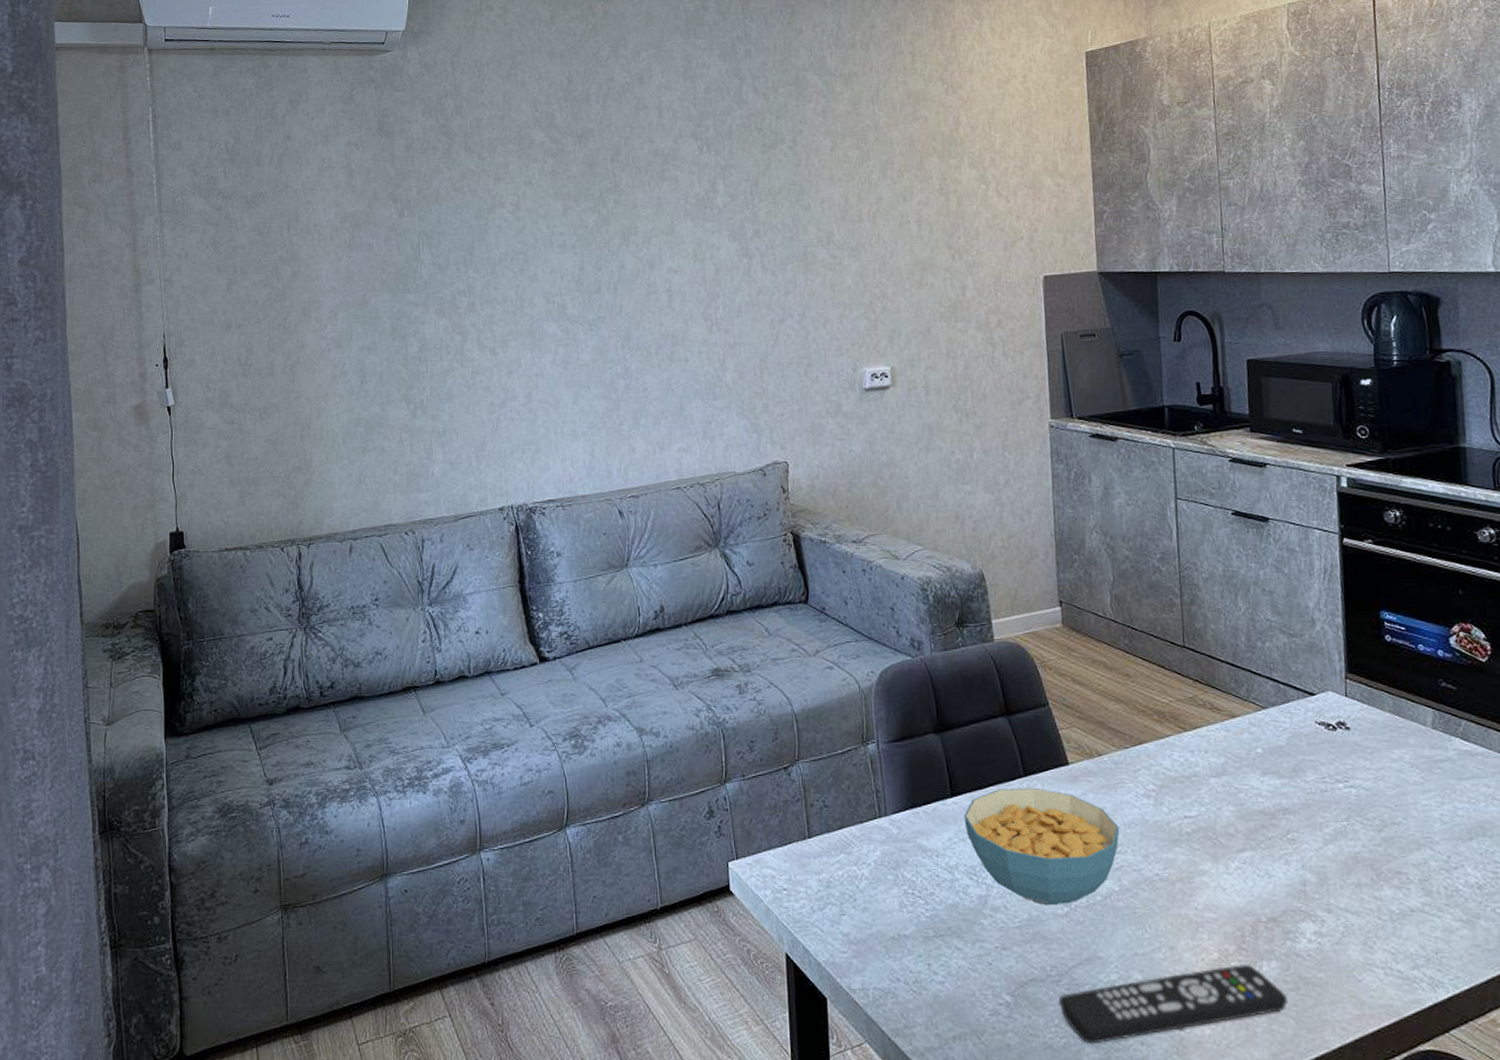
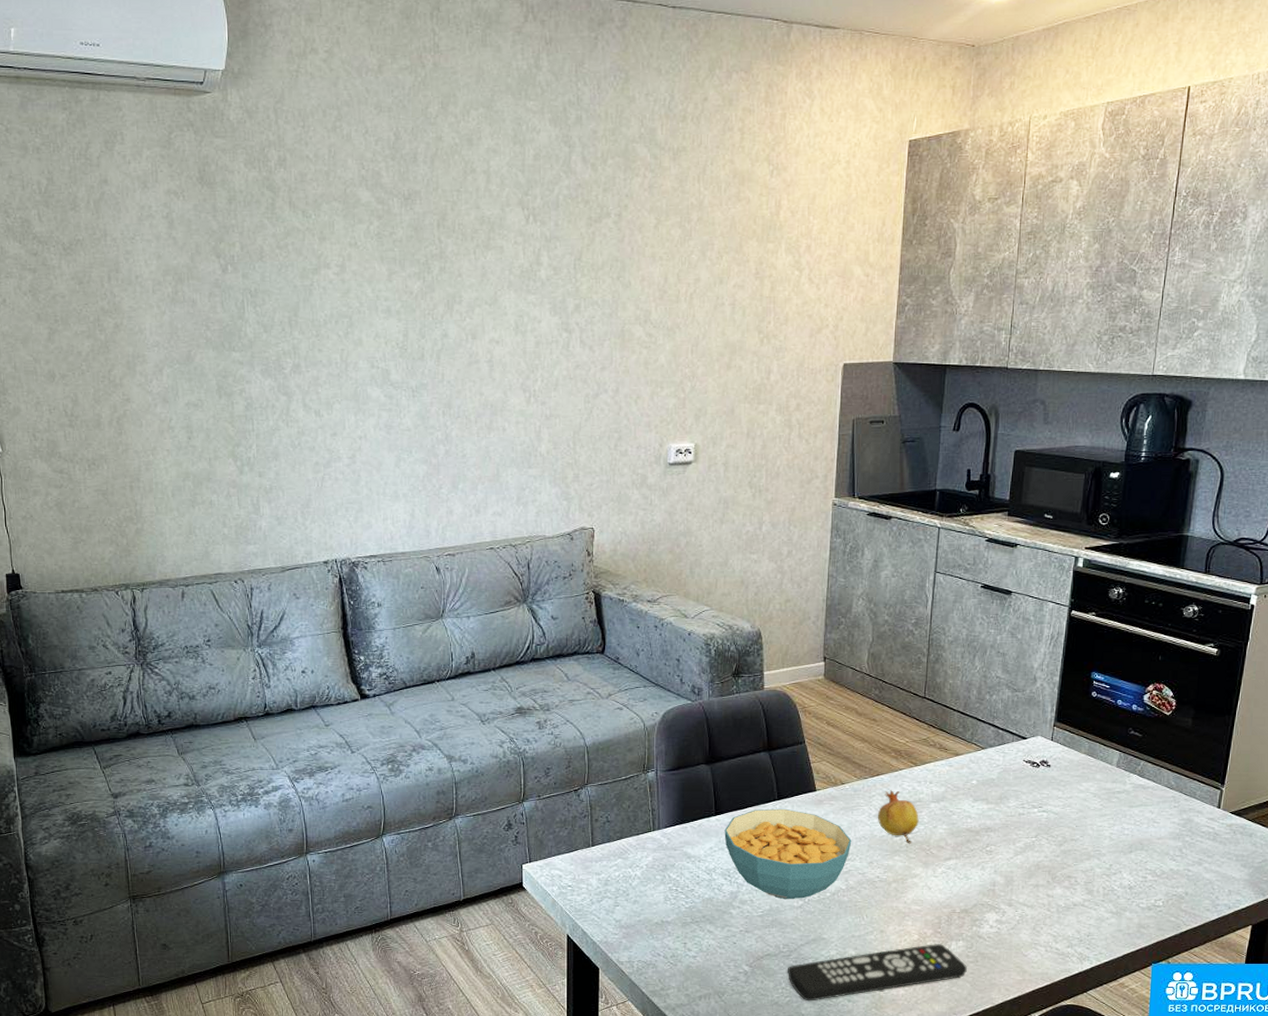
fruit: none [1146,762,1199,831] -> present [877,790,919,844]

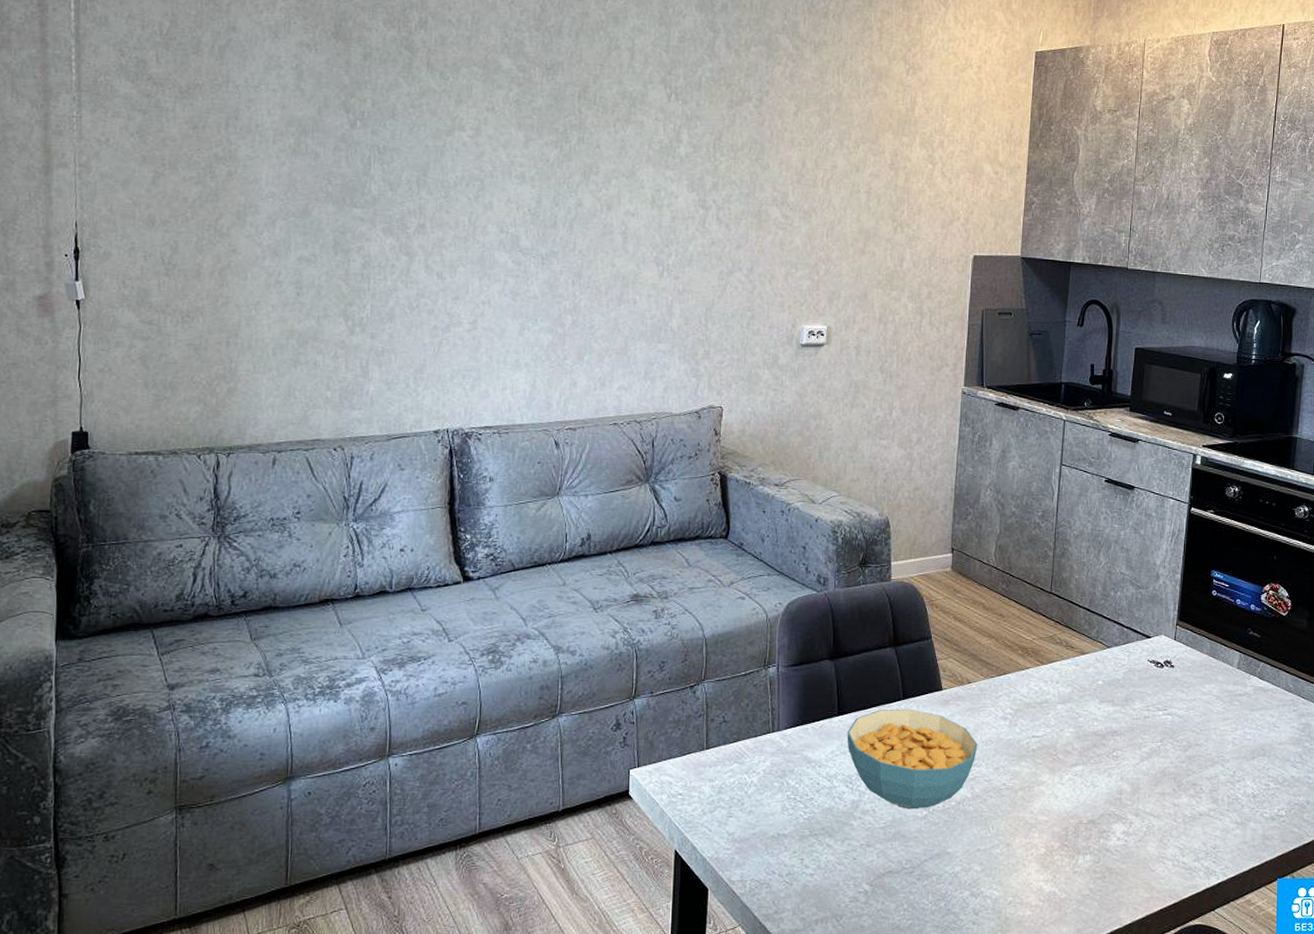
remote control: present [788,944,967,1001] -> none [910,858,1095,925]
fruit: present [877,790,919,844] -> none [1004,690,1046,748]

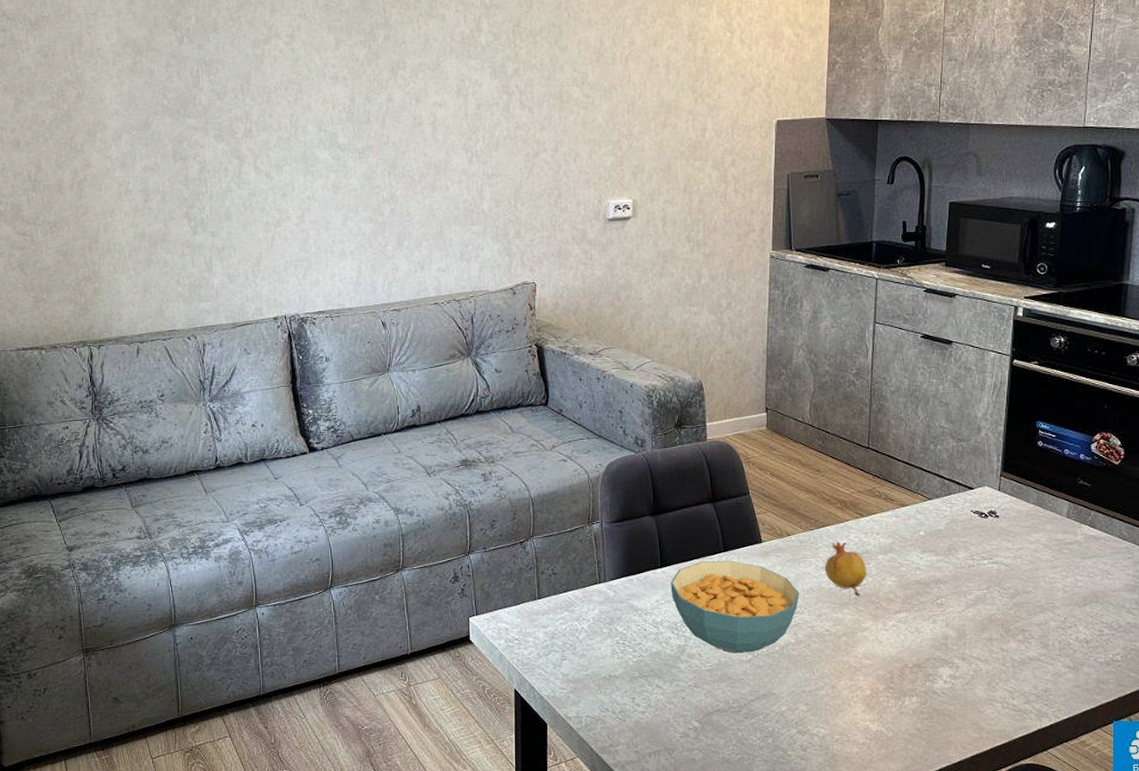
fruit: none [1004,690,1046,748] -> present [824,541,867,597]

